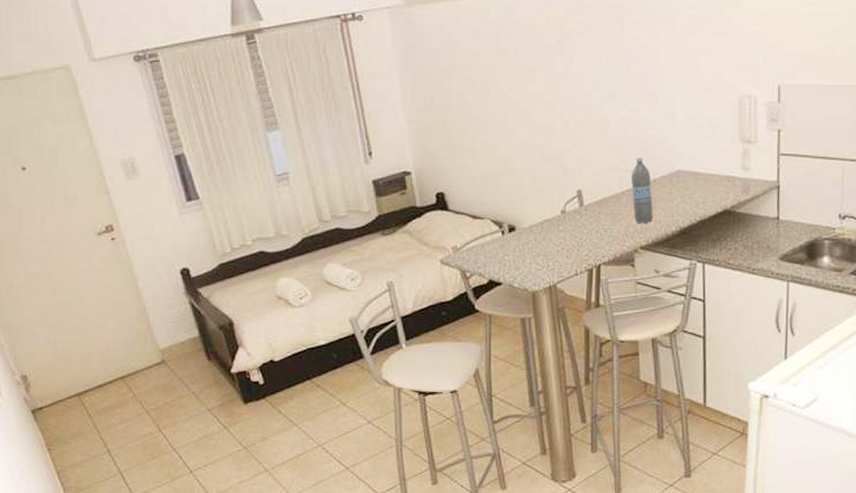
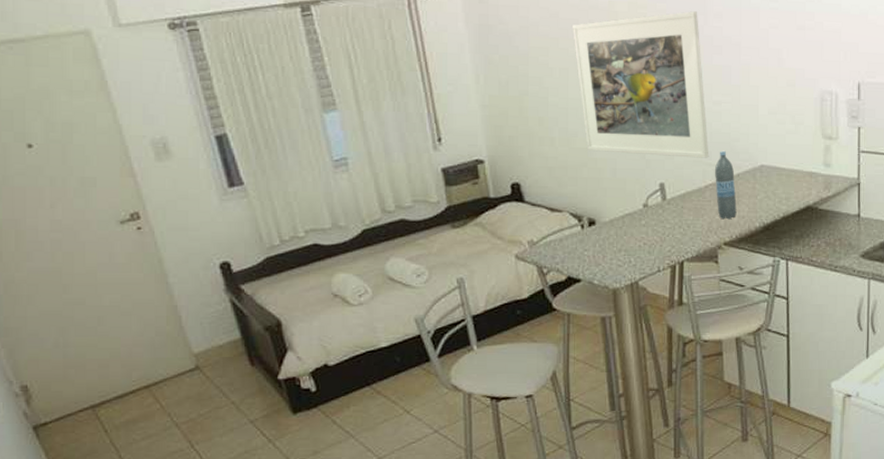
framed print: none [493,22,626,165] -> present [573,11,709,158]

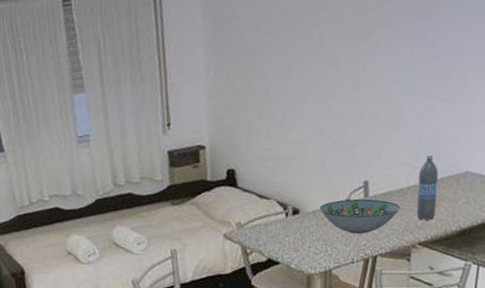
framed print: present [573,11,709,158] -> none [299,15,424,161]
decorative bowl: none [617,202,701,240] -> present [320,199,401,234]

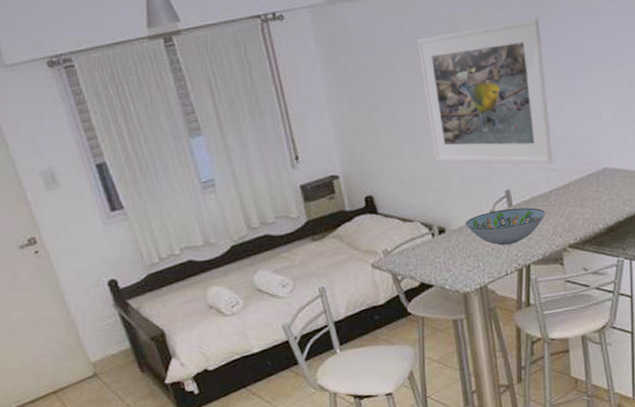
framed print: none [299,15,424,161] -> present [417,18,553,164]
water bottle: present [416,154,439,221] -> none [559,155,581,223]

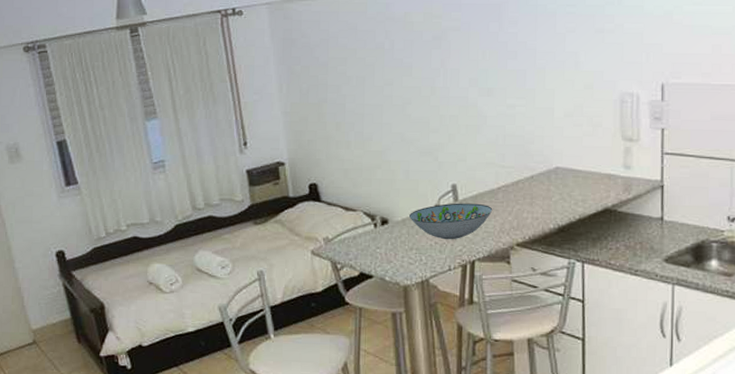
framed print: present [417,18,553,164] -> none [370,19,503,160]

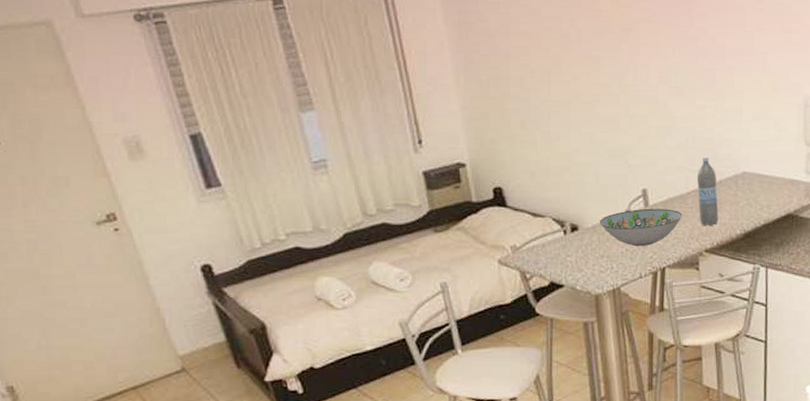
water bottle: none [508,153,530,221] -> present [697,156,719,227]

